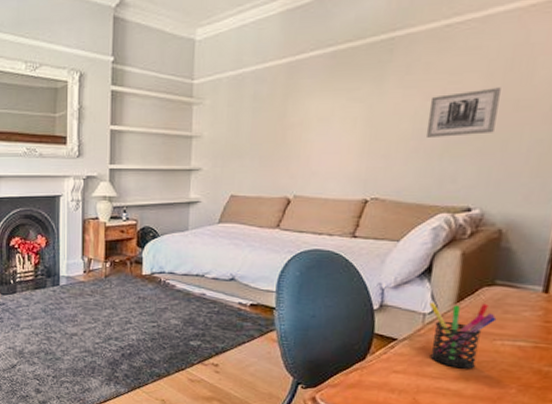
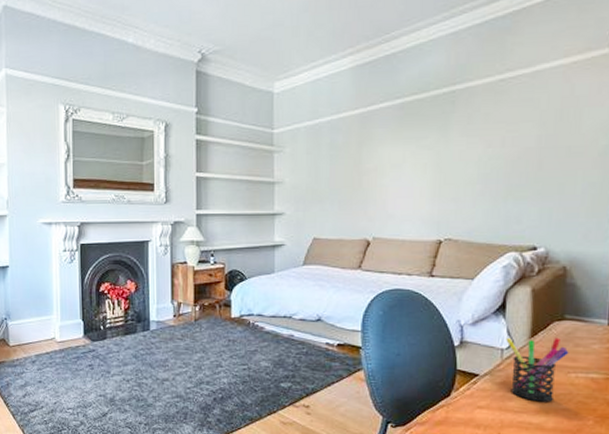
wall art: present [425,87,501,137] -> none [490,135,553,181]

